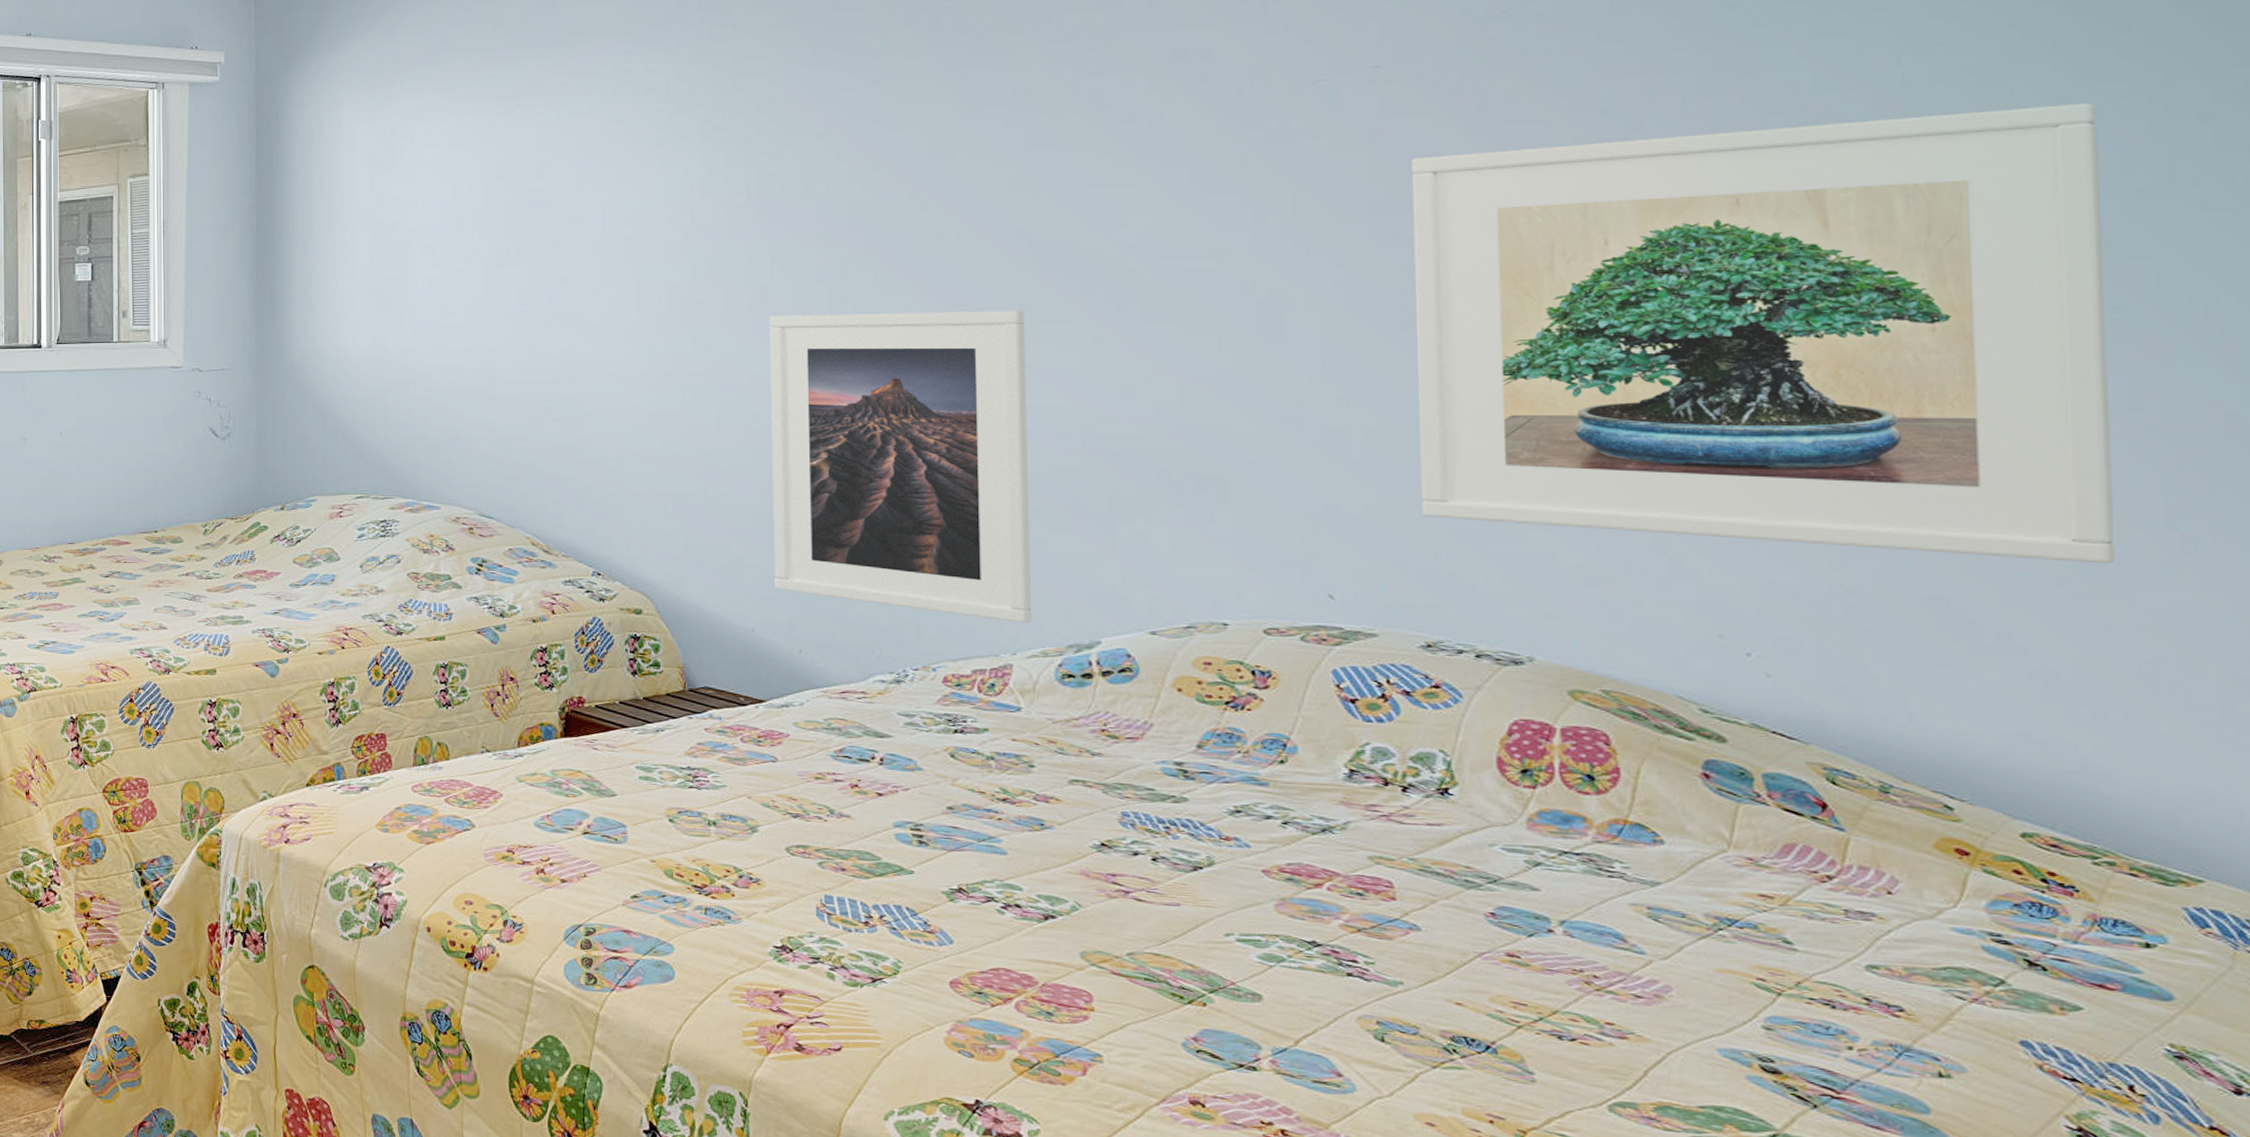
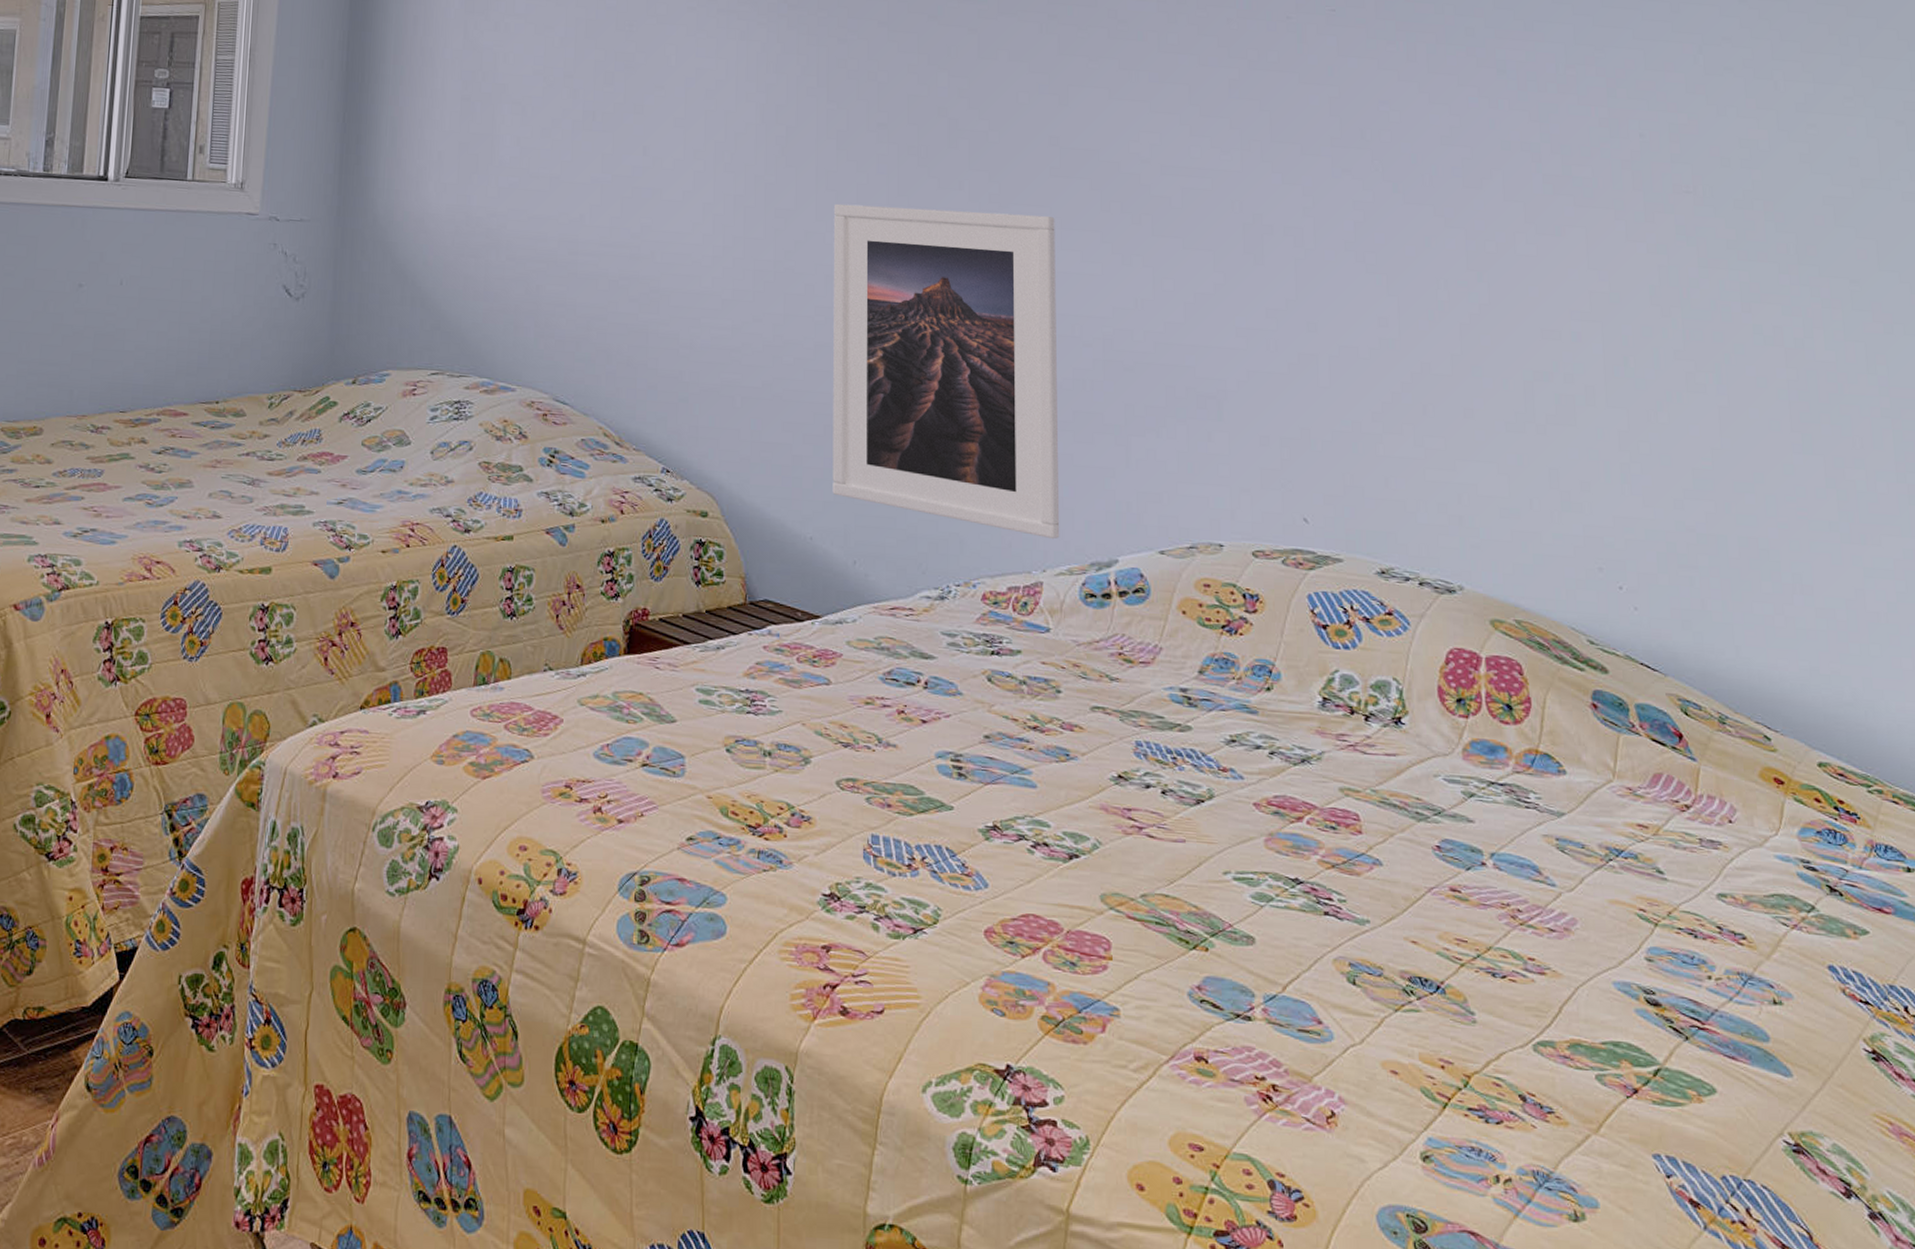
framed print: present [1411,103,2115,564] -> none [1360,98,1866,511]

